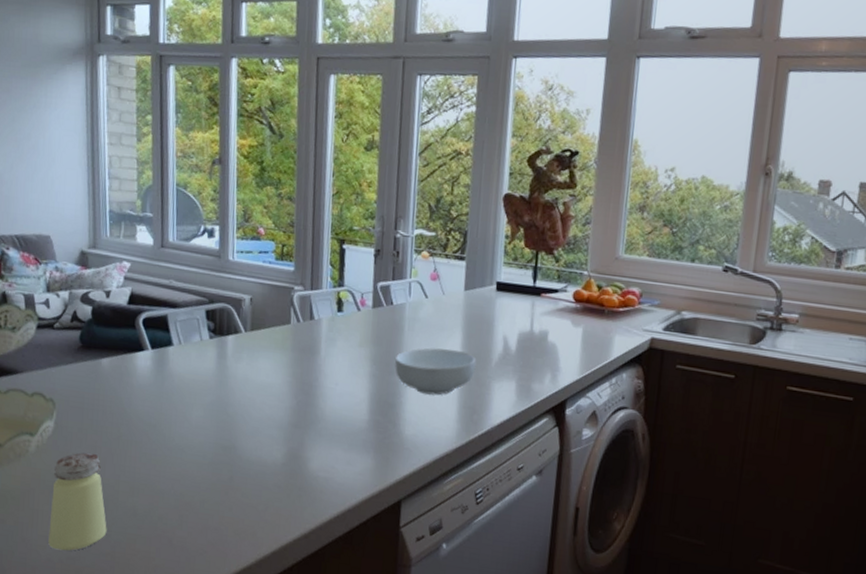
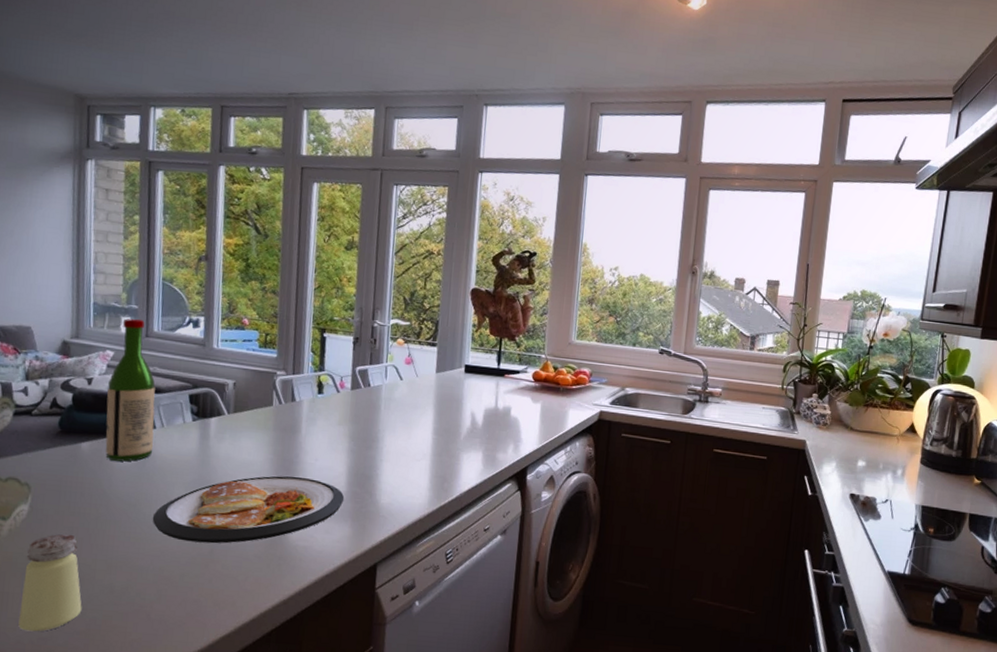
wine bottle: none [124,227,172,380] -> present [105,318,155,462]
dish: none [172,400,367,470] -> present [152,476,345,544]
cereal bowl: present [395,347,477,395] -> none [372,424,447,467]

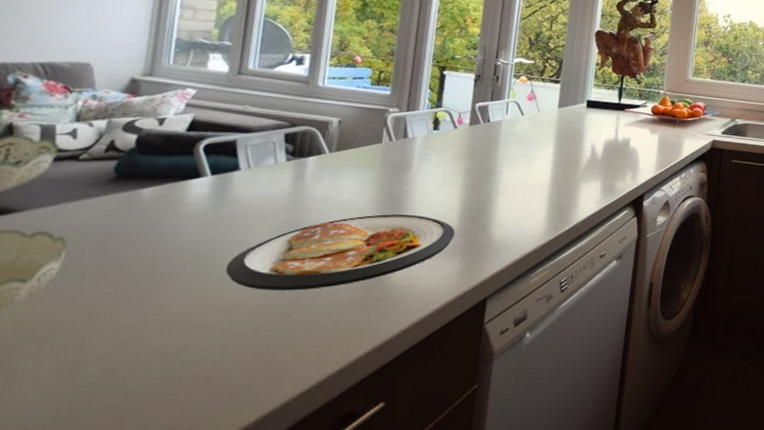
saltshaker: present [18,533,82,632] -> none [26,292,122,413]
wine bottle: present [105,318,155,462] -> none [172,55,244,207]

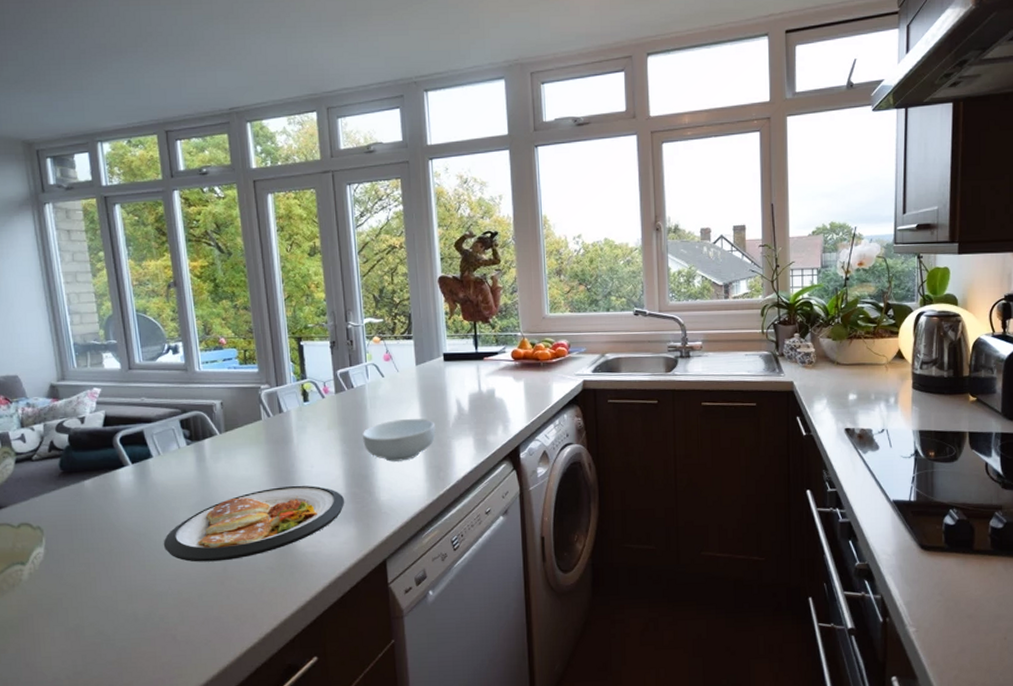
cereal bowl: none [488,157,567,199] -> present [363,418,436,462]

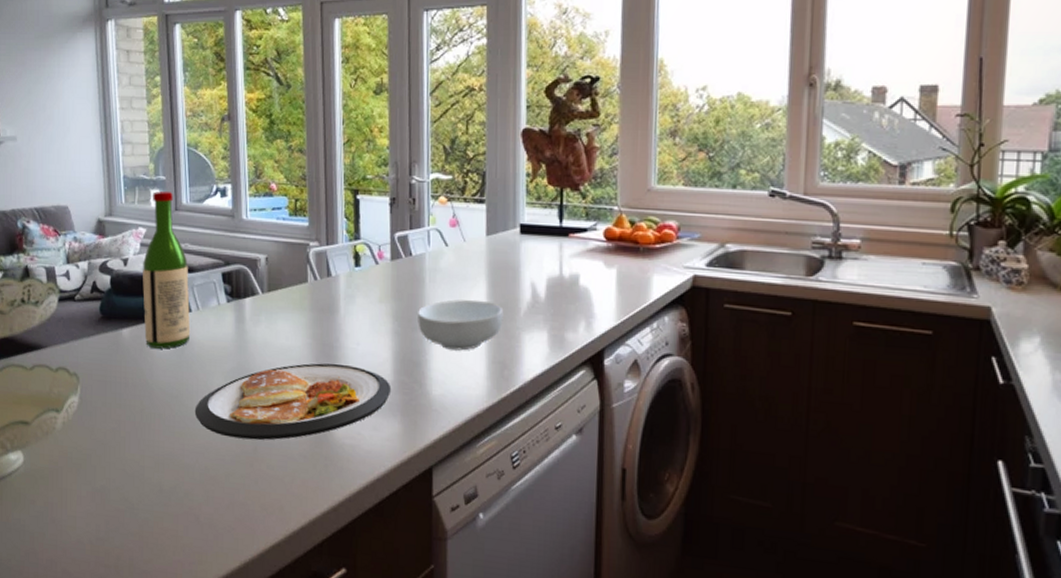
wine bottle: none [100,353,154,494] -> present [143,190,191,349]

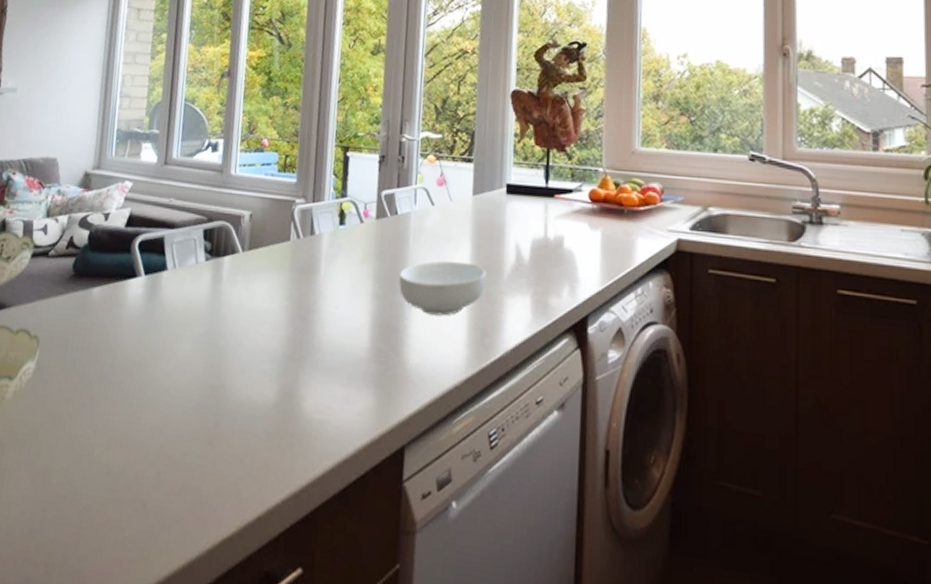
wine bottle: present [143,190,191,349] -> none [115,144,170,310]
dish: present [194,363,392,440] -> none [157,327,367,414]

